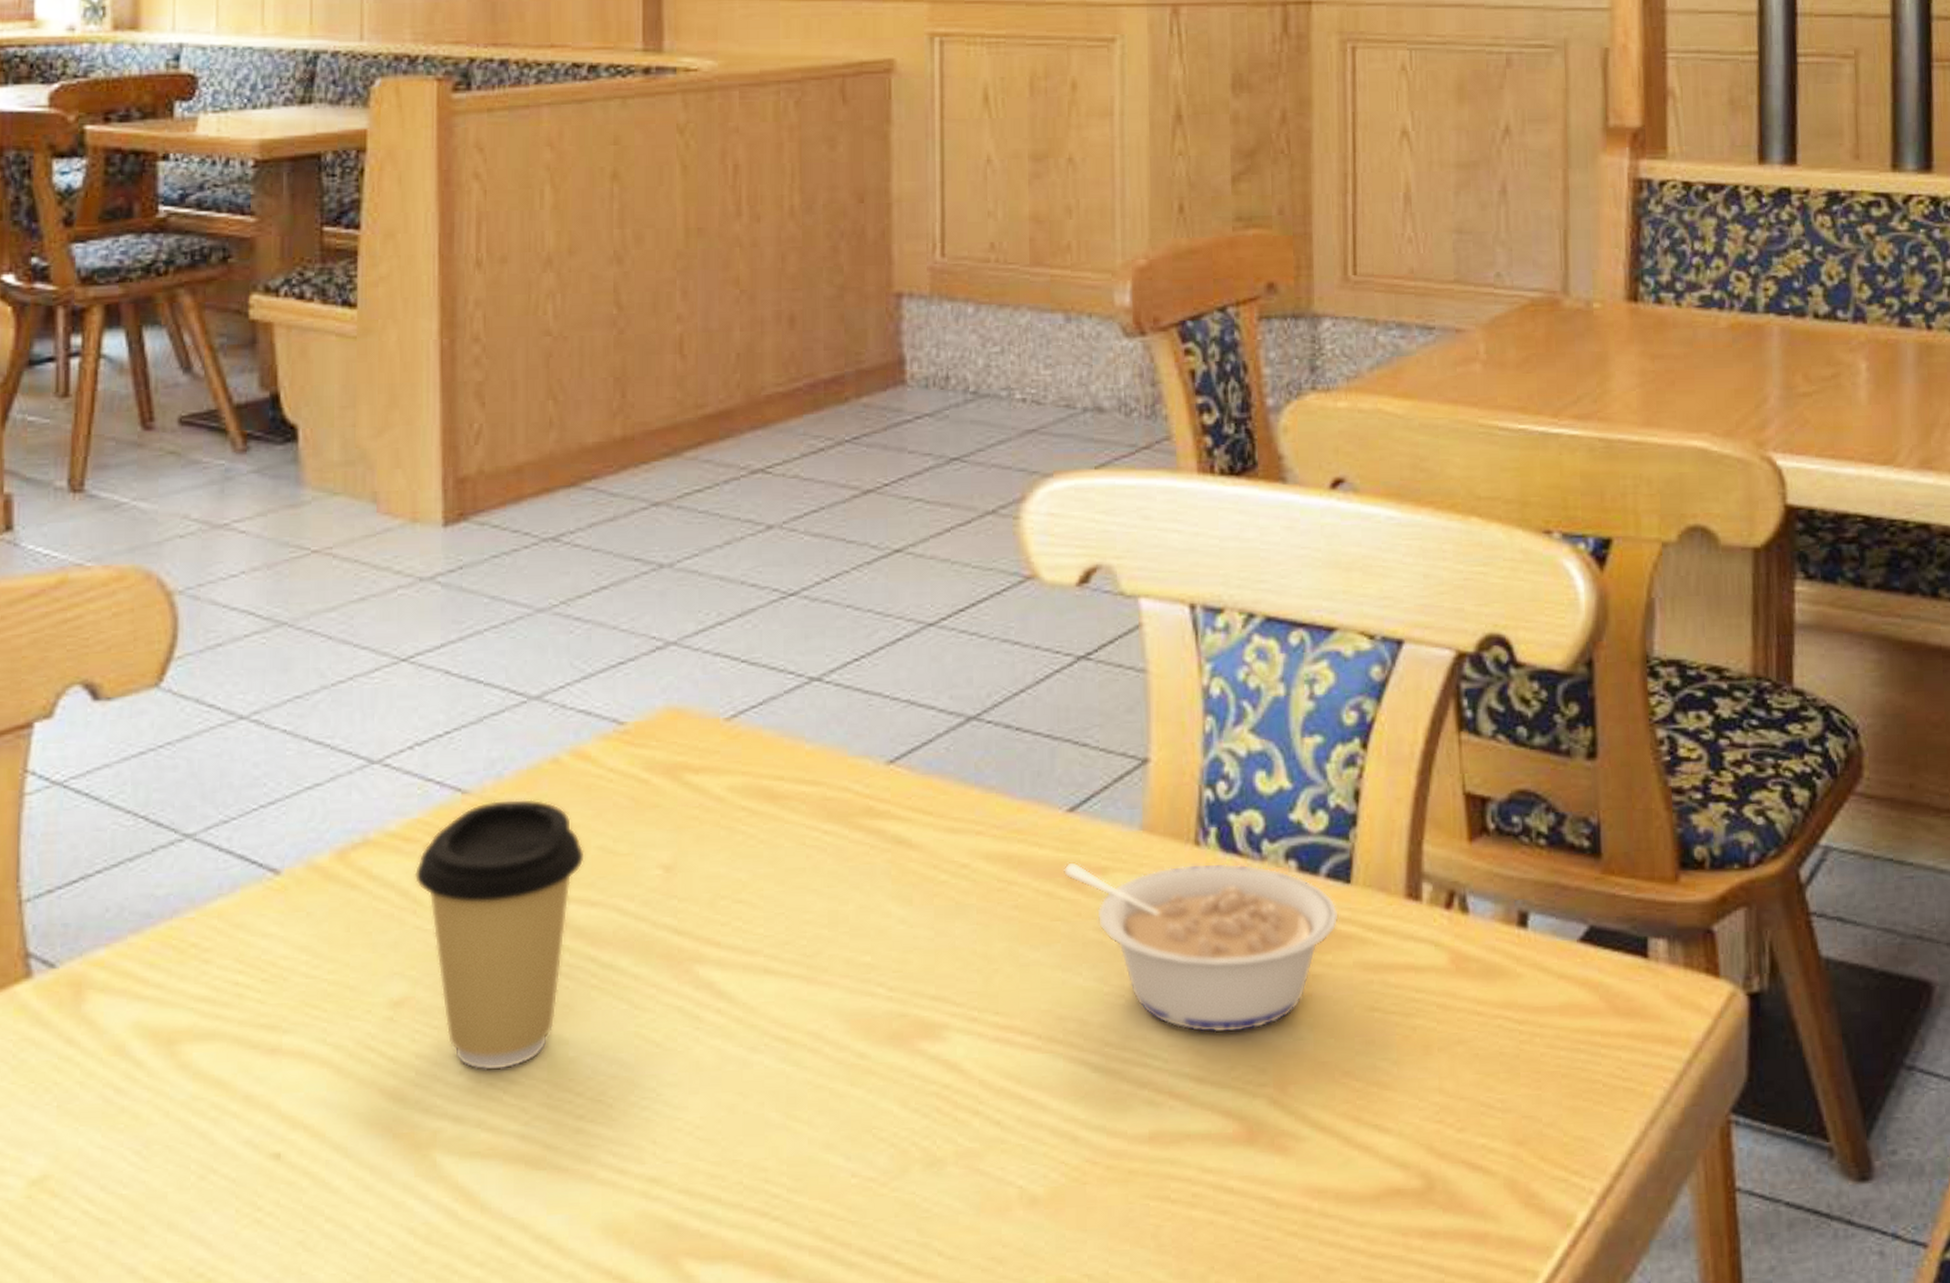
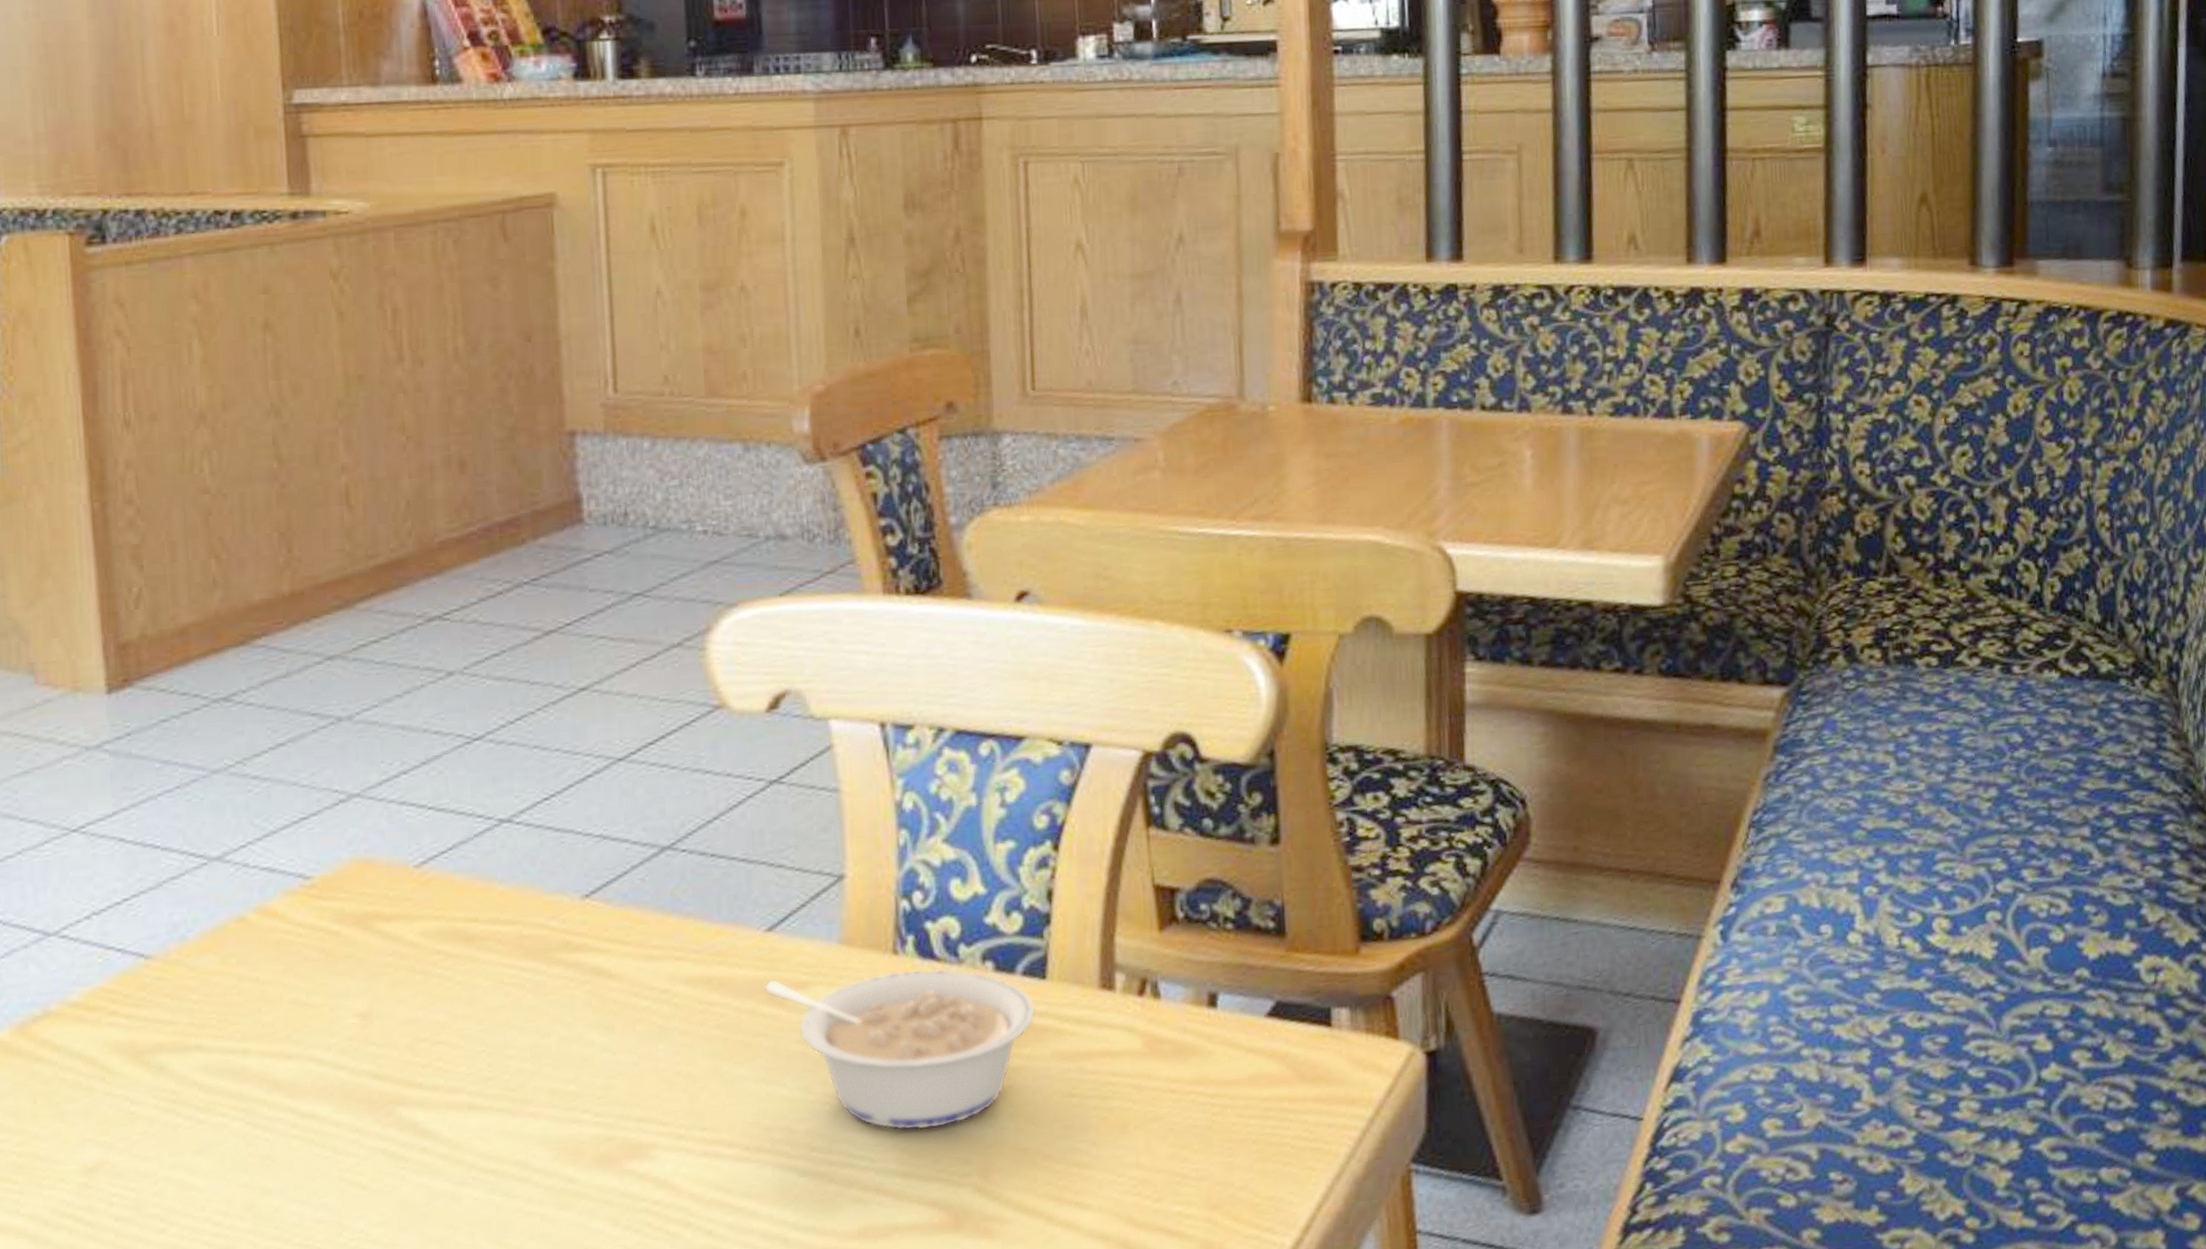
coffee cup: present [414,798,586,1071] -> none [100,959,279,1227]

